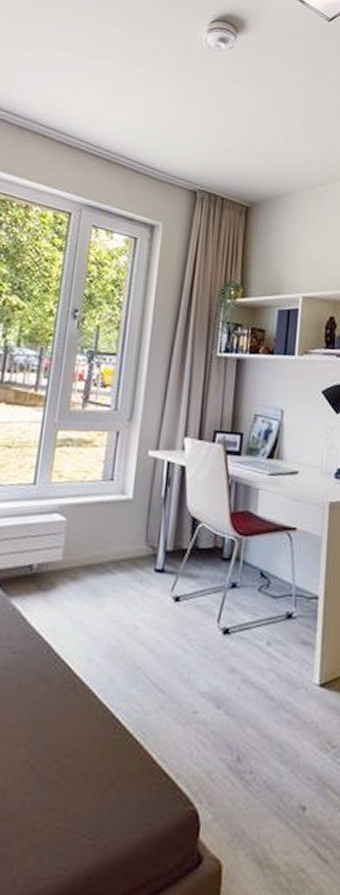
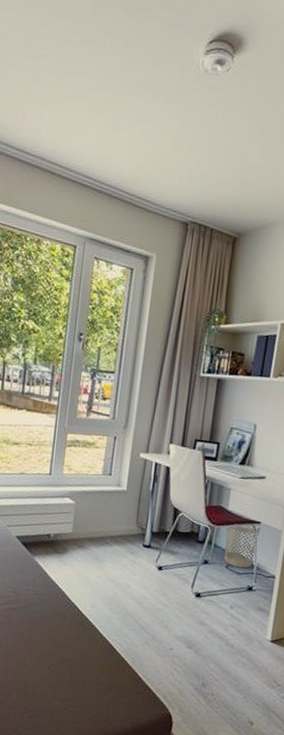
wastebasket: none [255,532,298,590] -> present [224,524,262,568]

